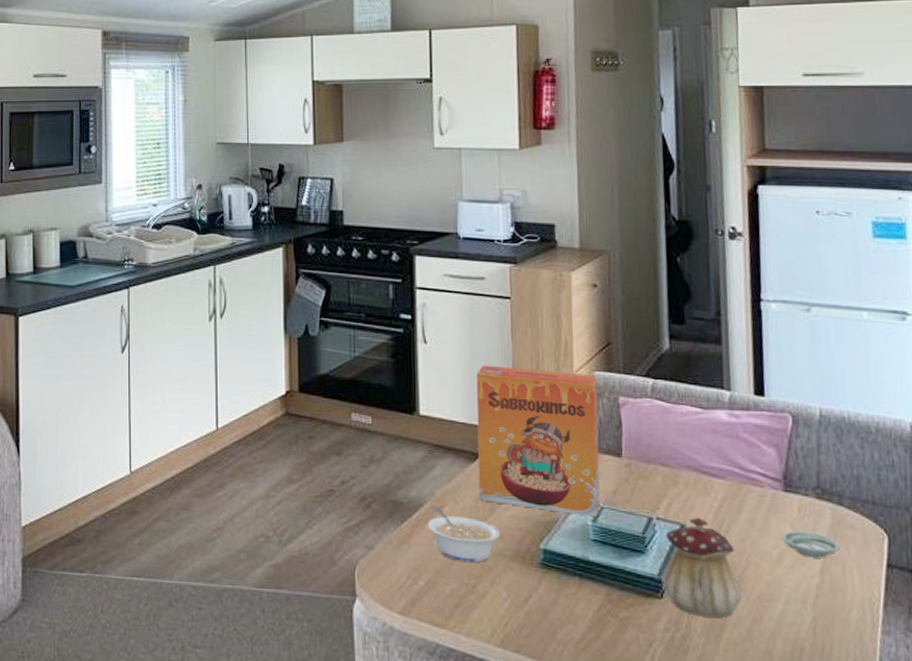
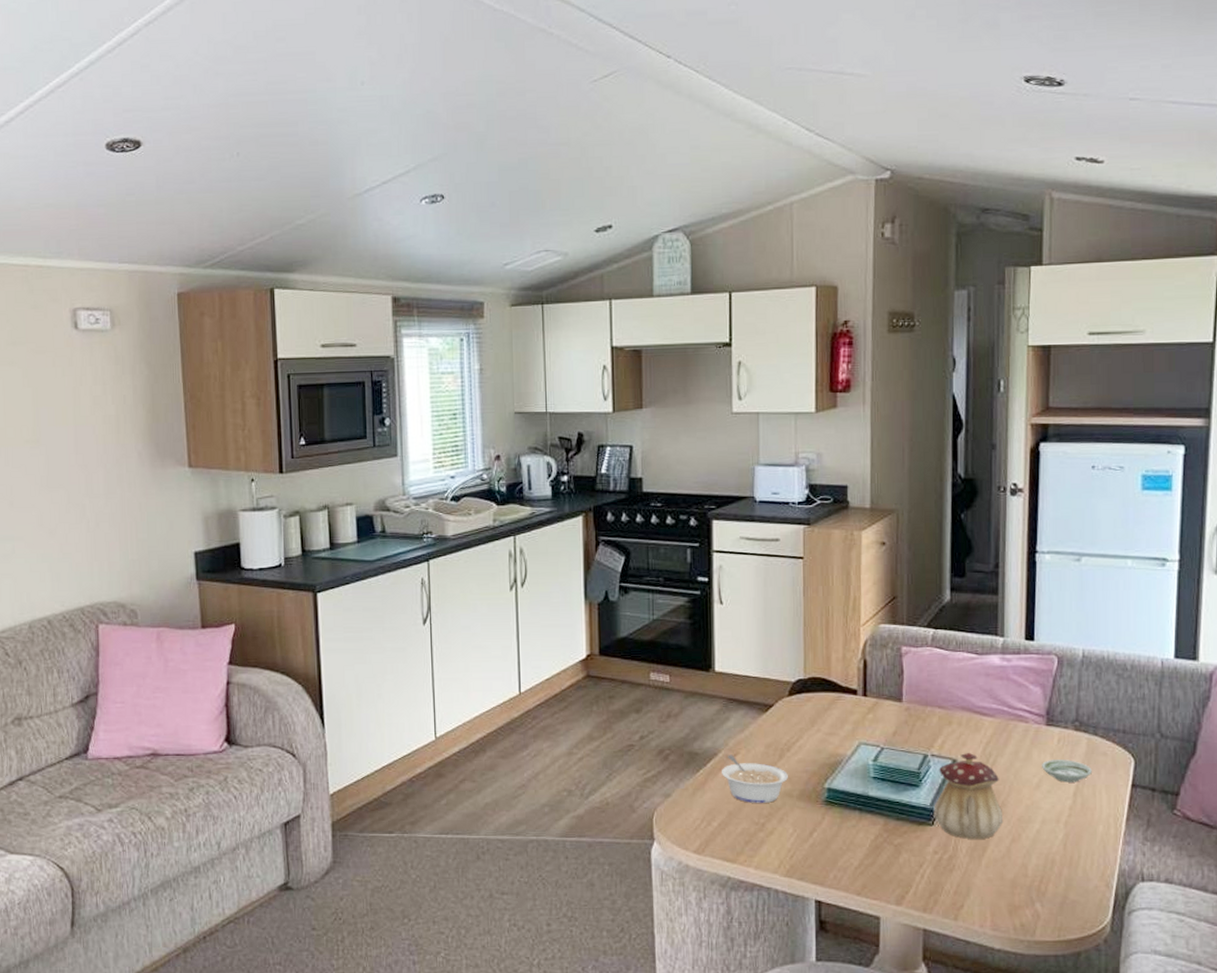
cereal box: present [476,365,600,517] -> none [769,622,882,757]

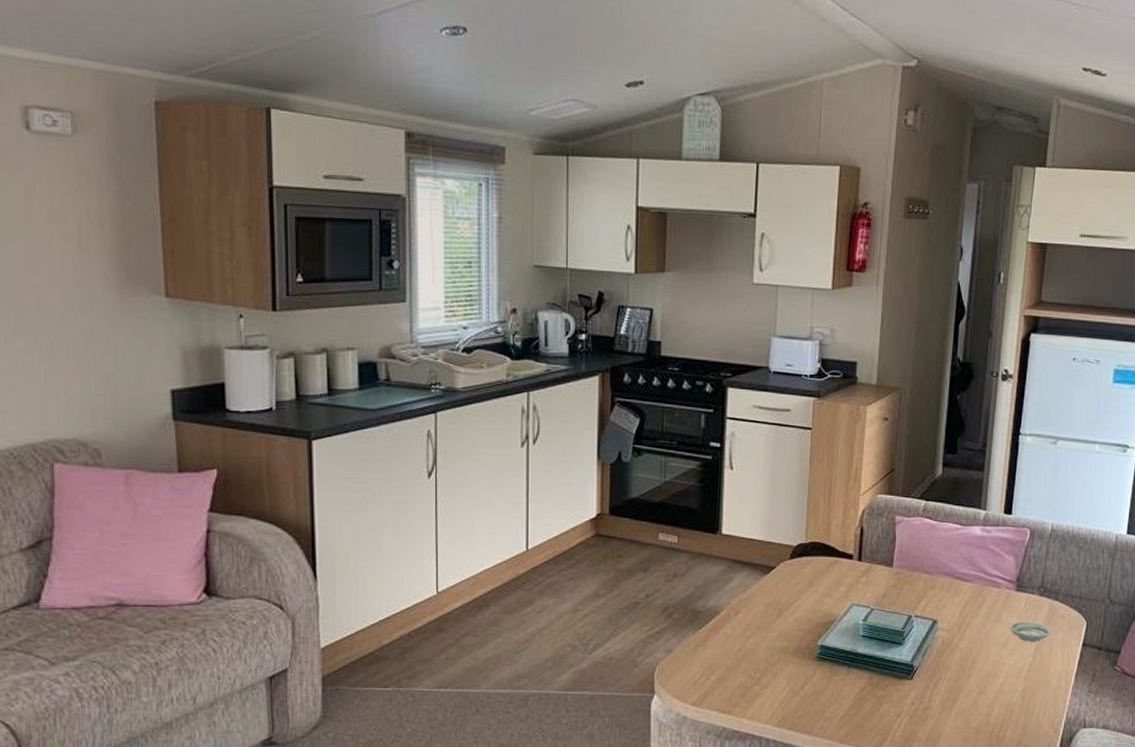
legume: present [722,754,788,804] -> none [723,613,785,660]
teapot: present [933,752,1004,839] -> none [913,613,973,691]

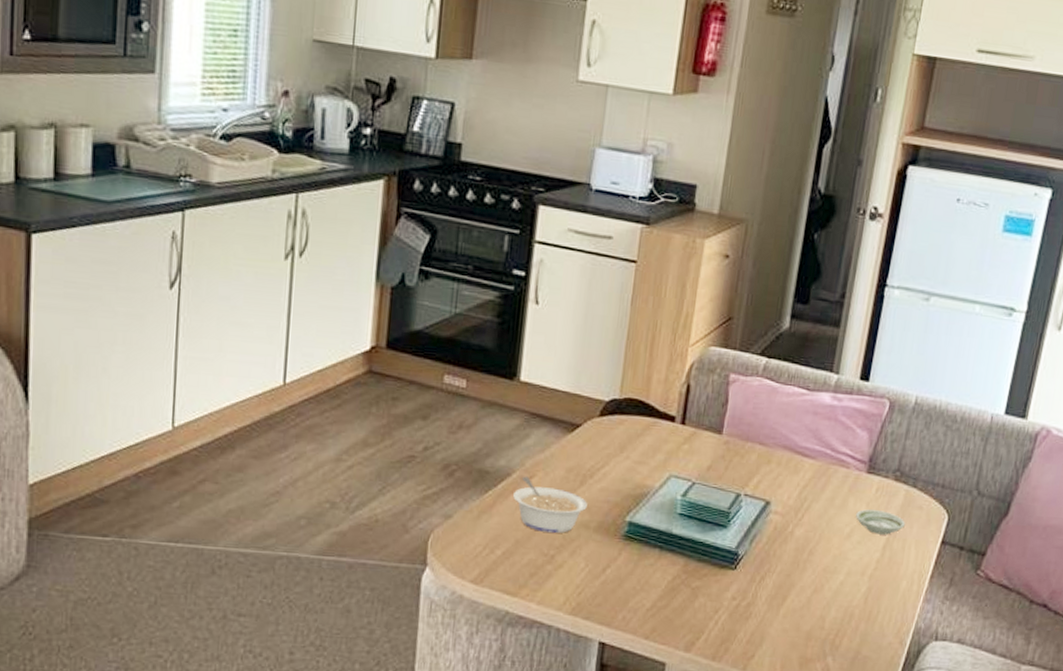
legume: none [723,613,785,660] -> present [513,476,587,534]

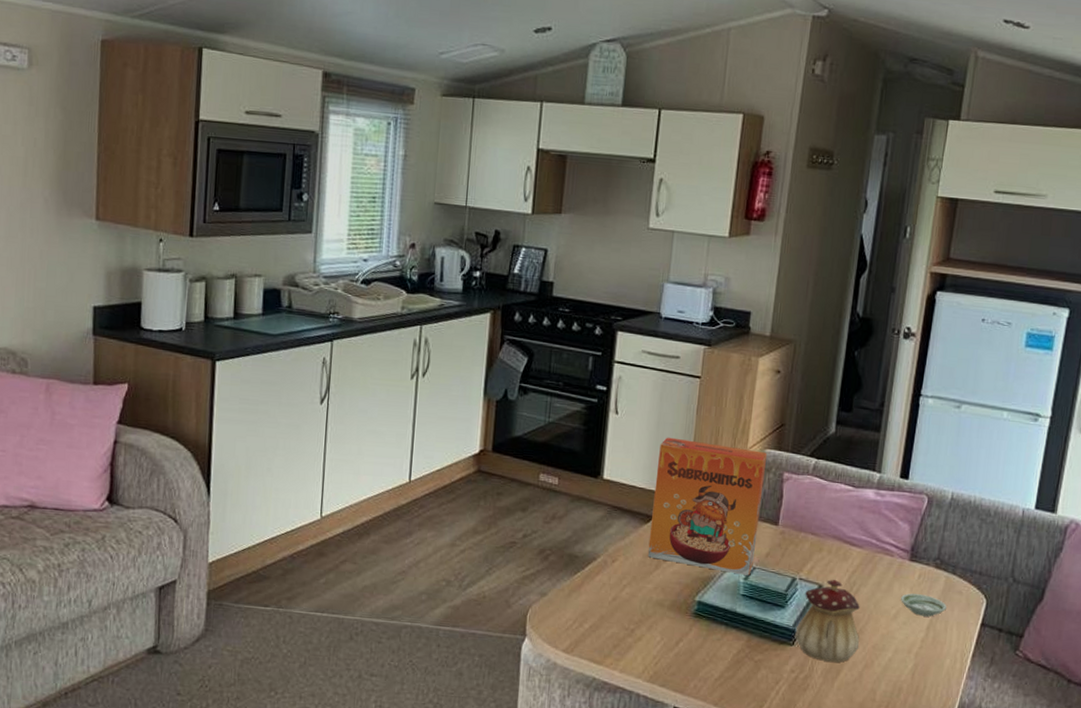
legume: present [513,476,587,534] -> none [598,560,662,611]
cereal box: none [571,332,711,492] -> present [647,437,767,575]
teapot: none [737,494,811,587] -> present [795,579,860,662]

